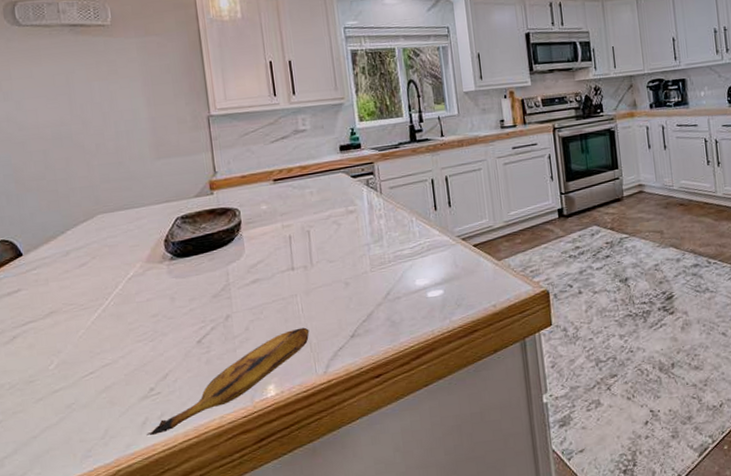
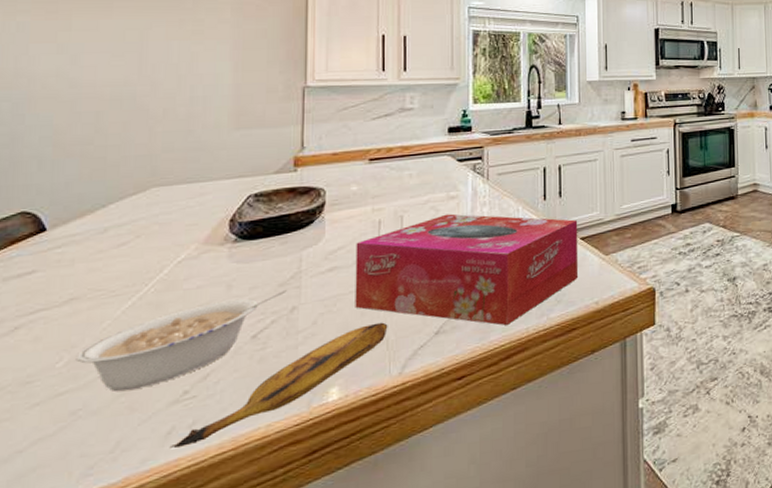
legume: none [63,301,220,389] -> present [75,290,287,392]
tissue box: none [272,227,475,328] -> present [355,213,579,325]

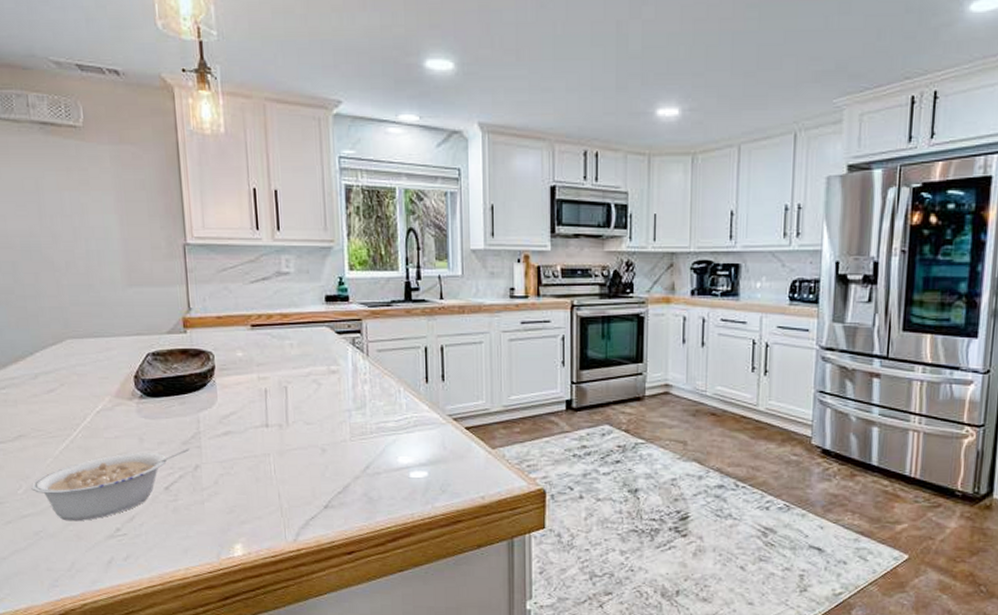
banana: present [169,322,388,449] -> none [111,490,281,576]
tissue box: present [355,213,579,325] -> none [246,389,464,508]

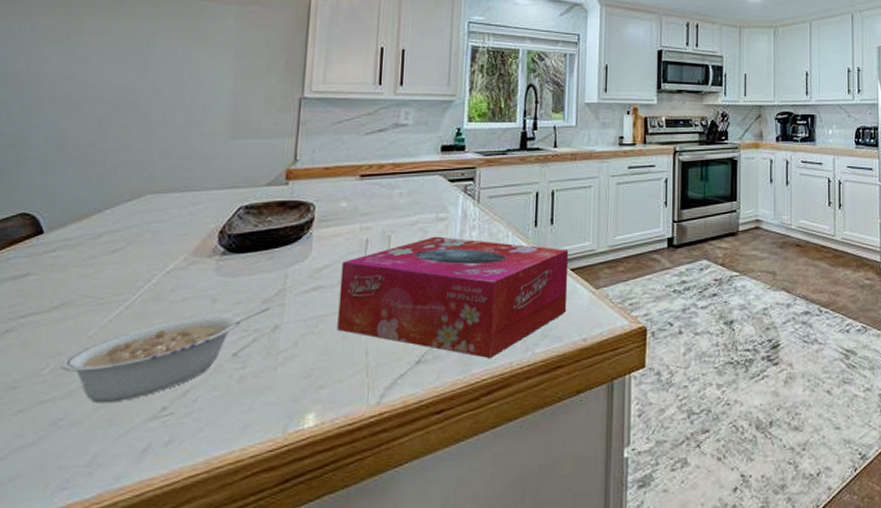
tissue box: none [246,389,464,508] -> present [337,236,569,358]

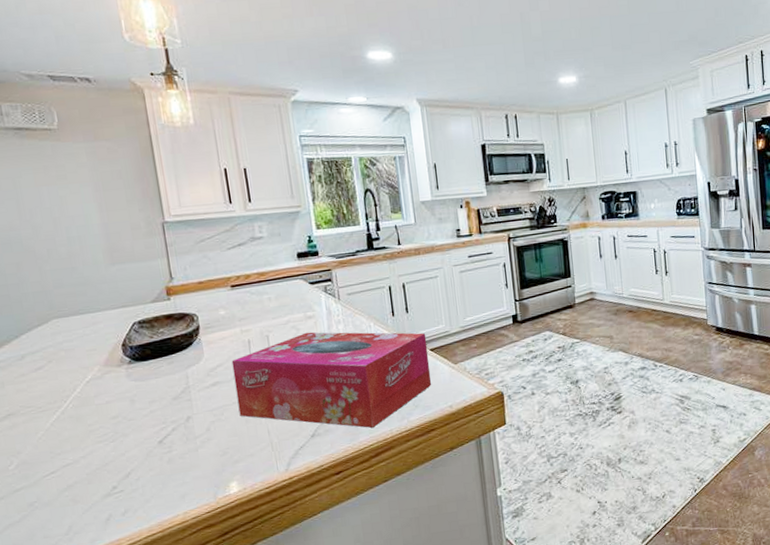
legume: present [60,308,270,404] -> none [22,403,180,488]

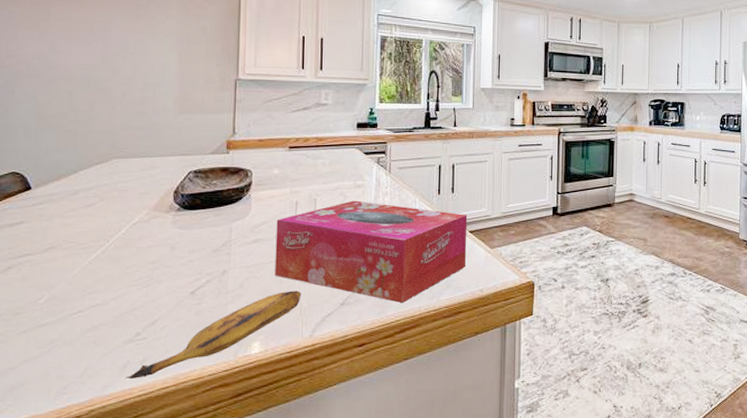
banana: none [110,428,270,532] -> present [125,290,302,380]

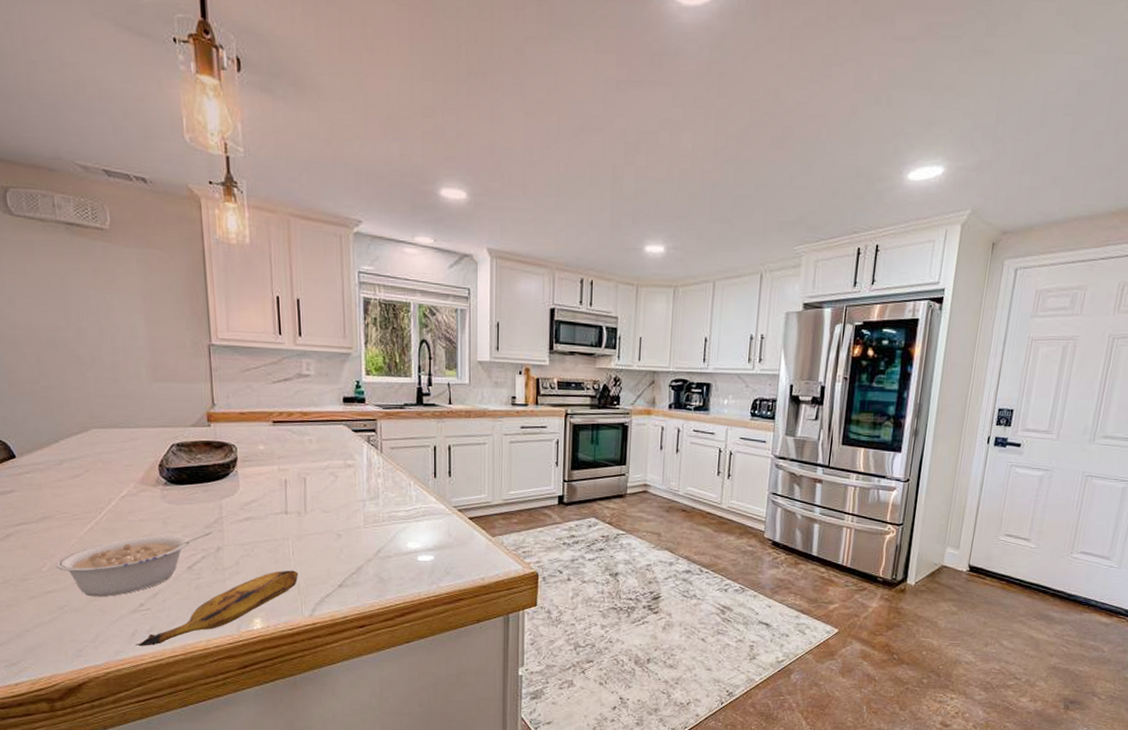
legume: none [53,256,219,328] -> present [55,532,212,597]
tissue box: present [274,200,468,303] -> none [266,481,466,587]

